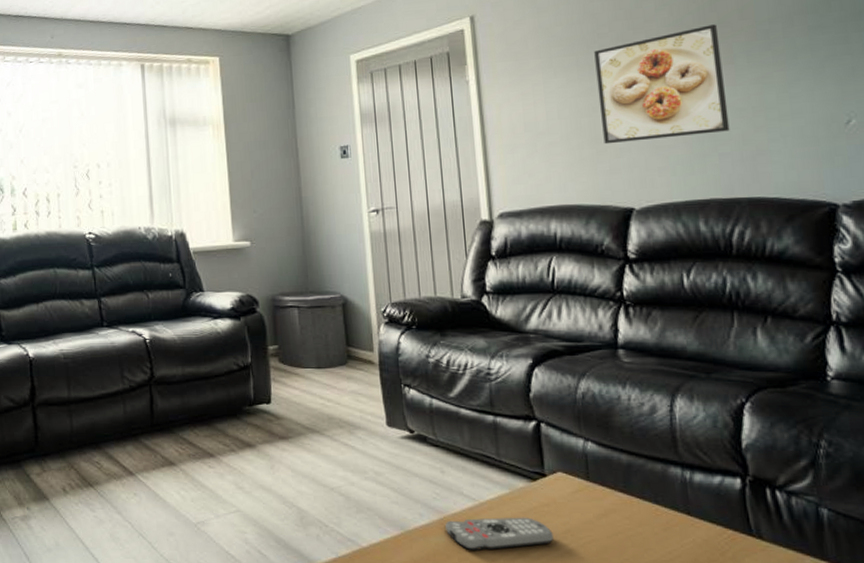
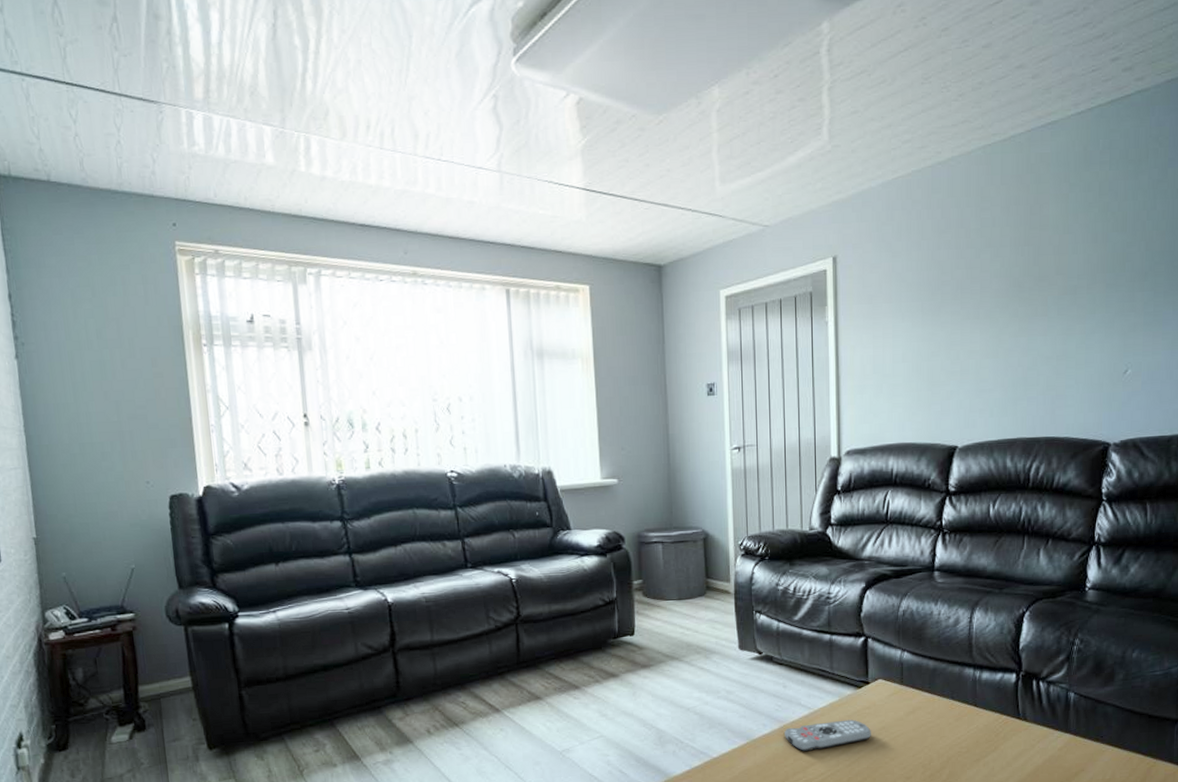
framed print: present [594,24,730,144] -> none [937,278,1039,387]

